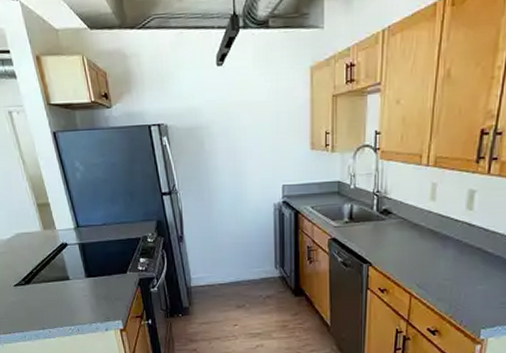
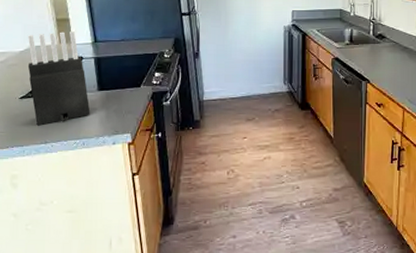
knife block: none [12,217,81,313] -> present [27,31,90,126]

